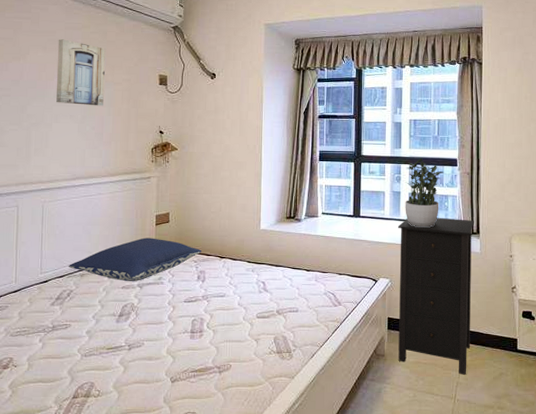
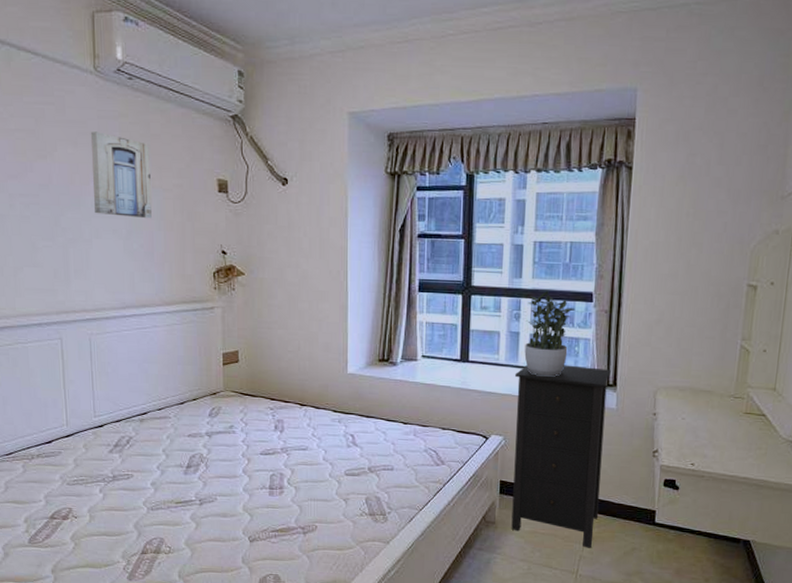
pillow: present [68,237,201,282] -> none [125,379,278,430]

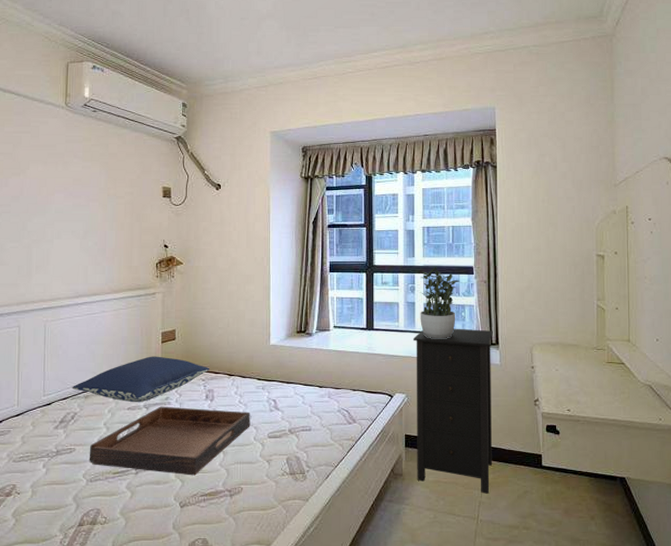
wall art: present [90,131,152,219] -> none [57,153,107,221]
pillow: none [125,379,278,430] -> present [72,356,209,403]
serving tray: none [148,435,325,510] -> present [89,406,251,476]

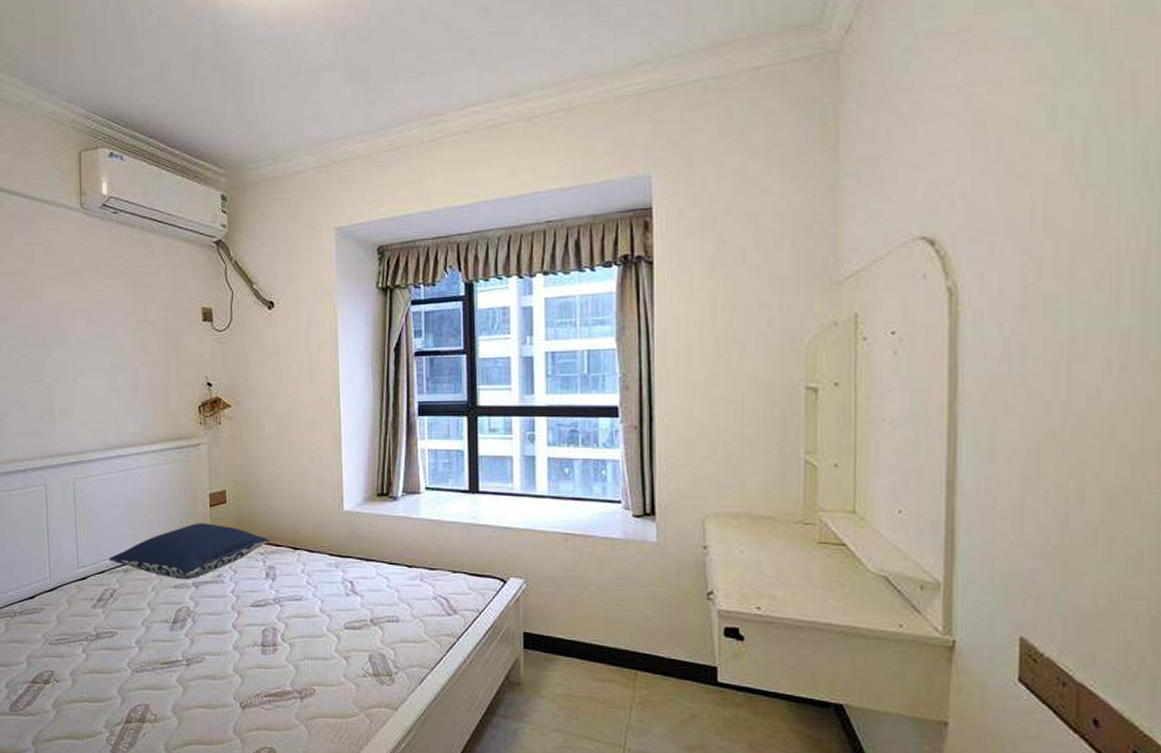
serving tray: present [89,406,251,476] -> none [132,585,322,671]
cabinet: present [412,328,493,494] -> none [532,492,647,715]
potted plant: present [420,267,460,339] -> none [542,407,599,506]

